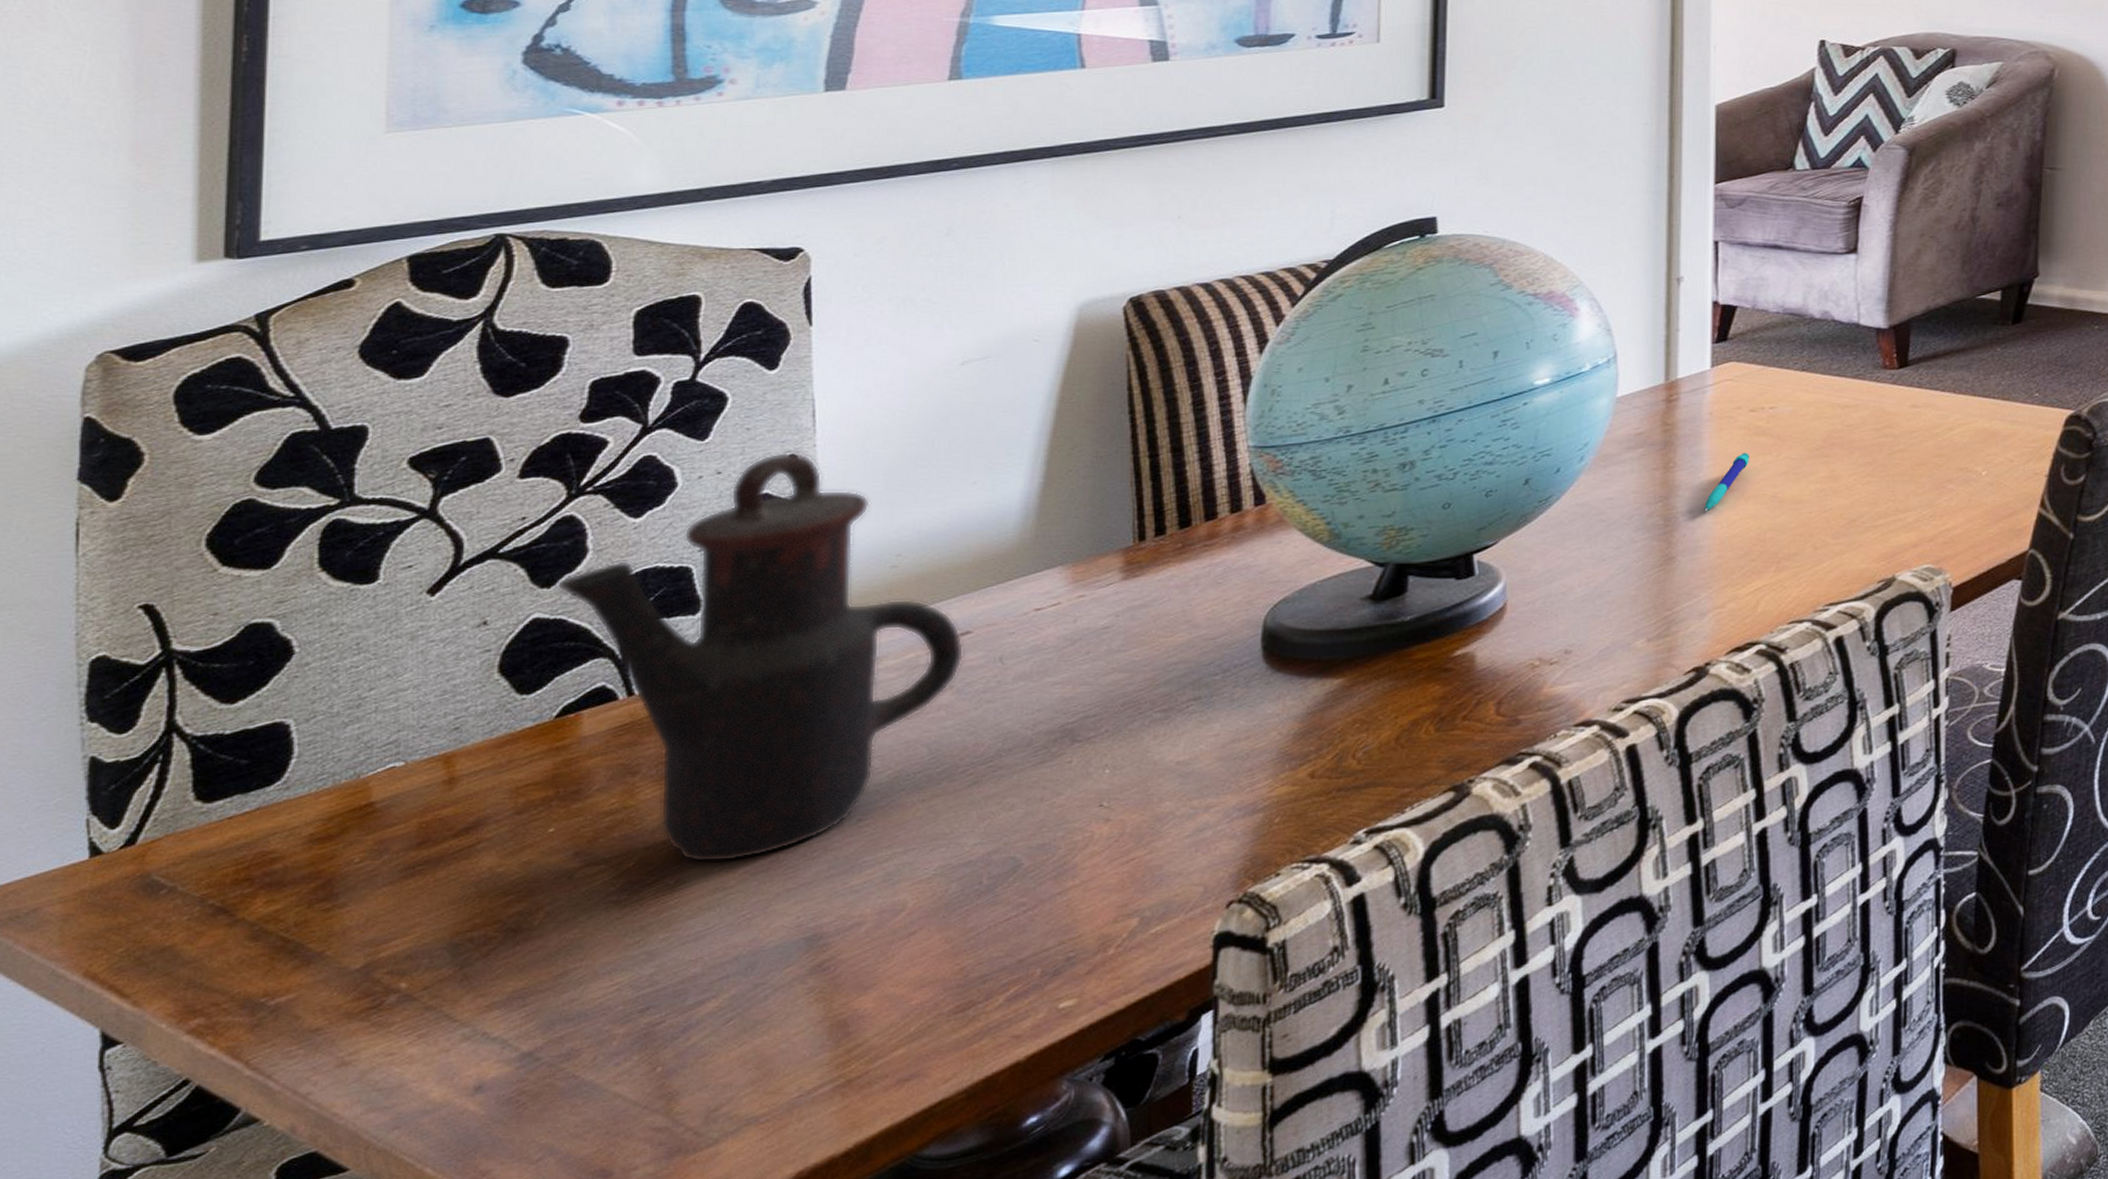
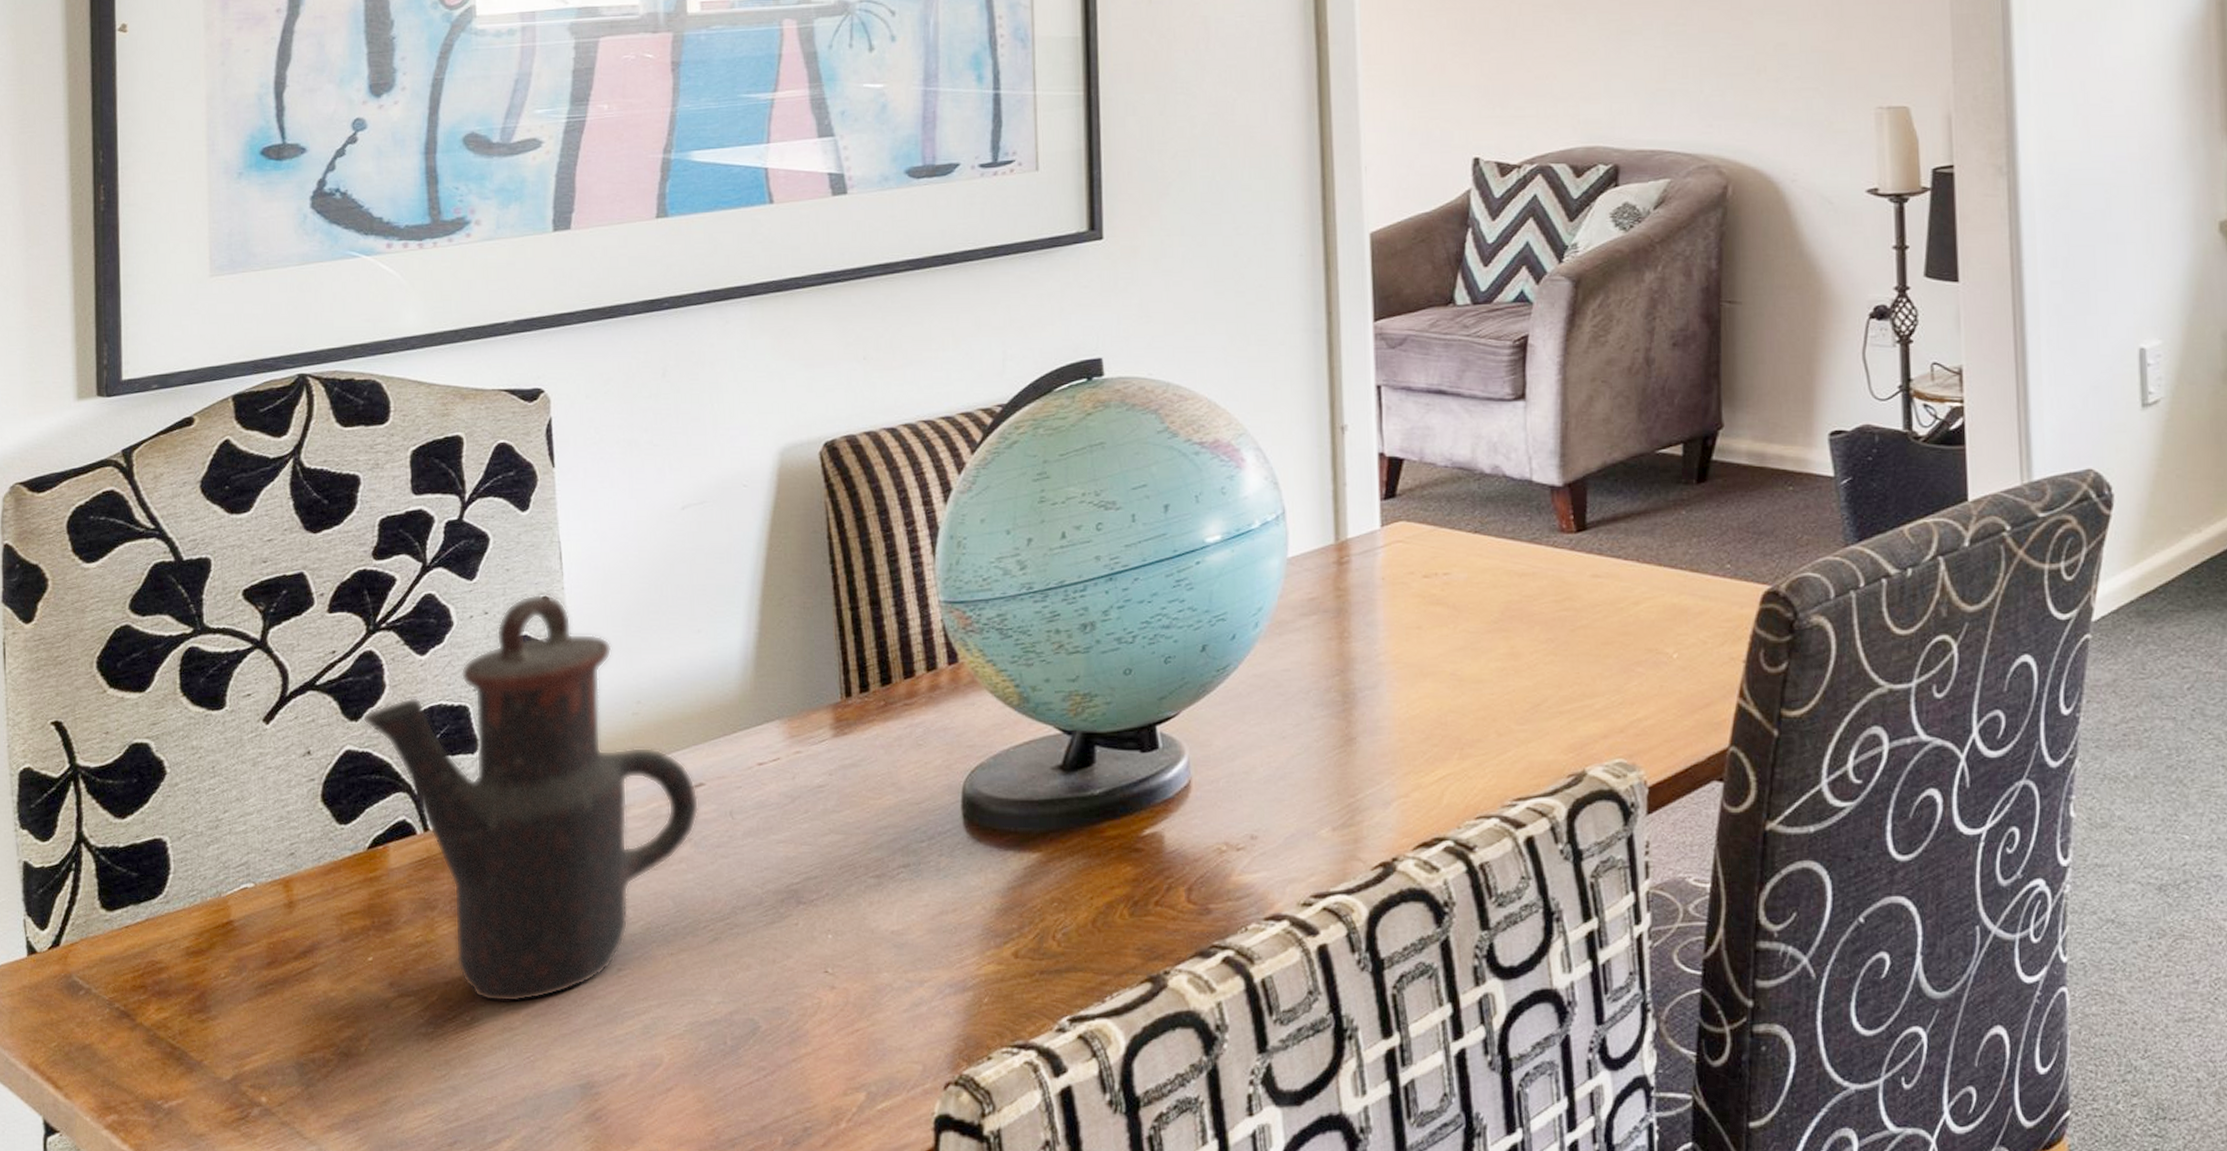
pen: present [1704,453,1749,511] -> none [1382,624,1426,688]

